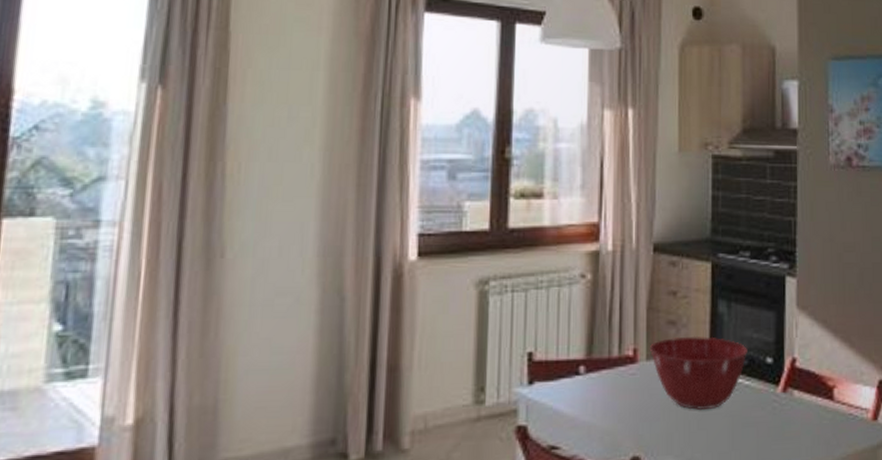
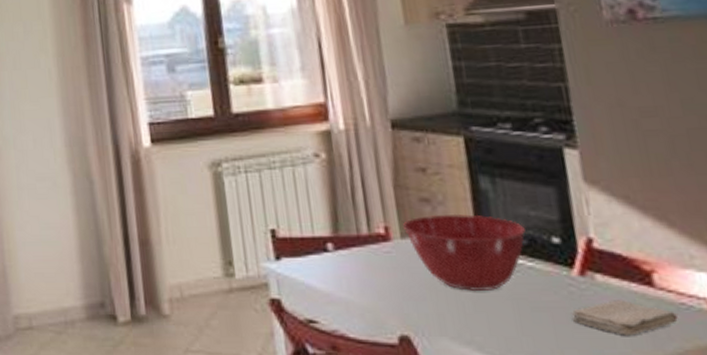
washcloth: none [771,413,846,445] -> present [572,300,678,336]

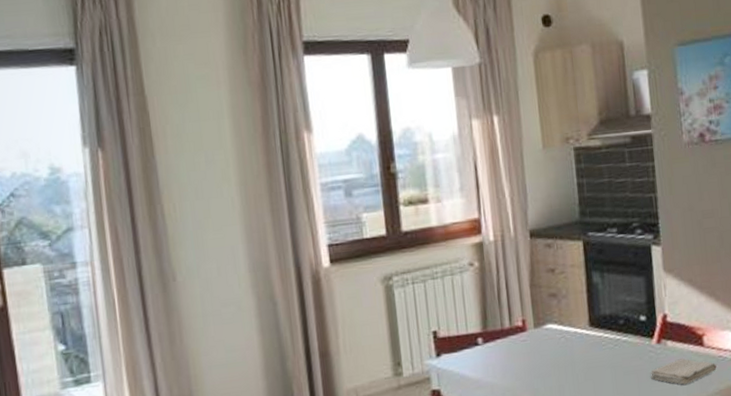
mixing bowl: present [403,213,526,292] -> none [536,303,623,365]

